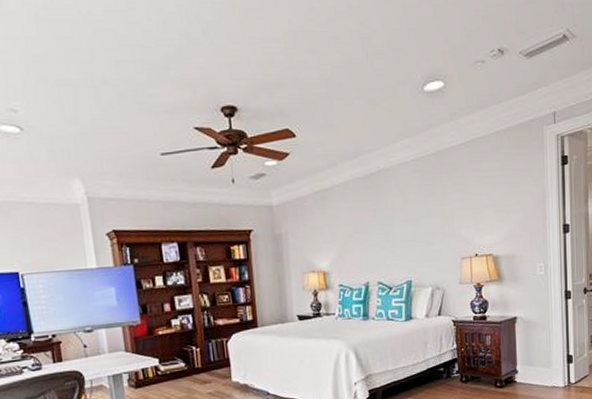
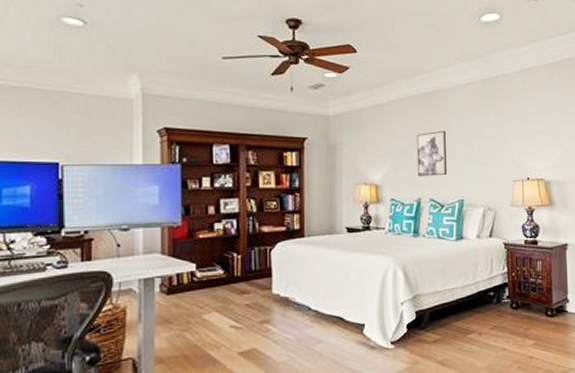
wall art: none [361,211,394,261] -> present [416,130,447,176]

